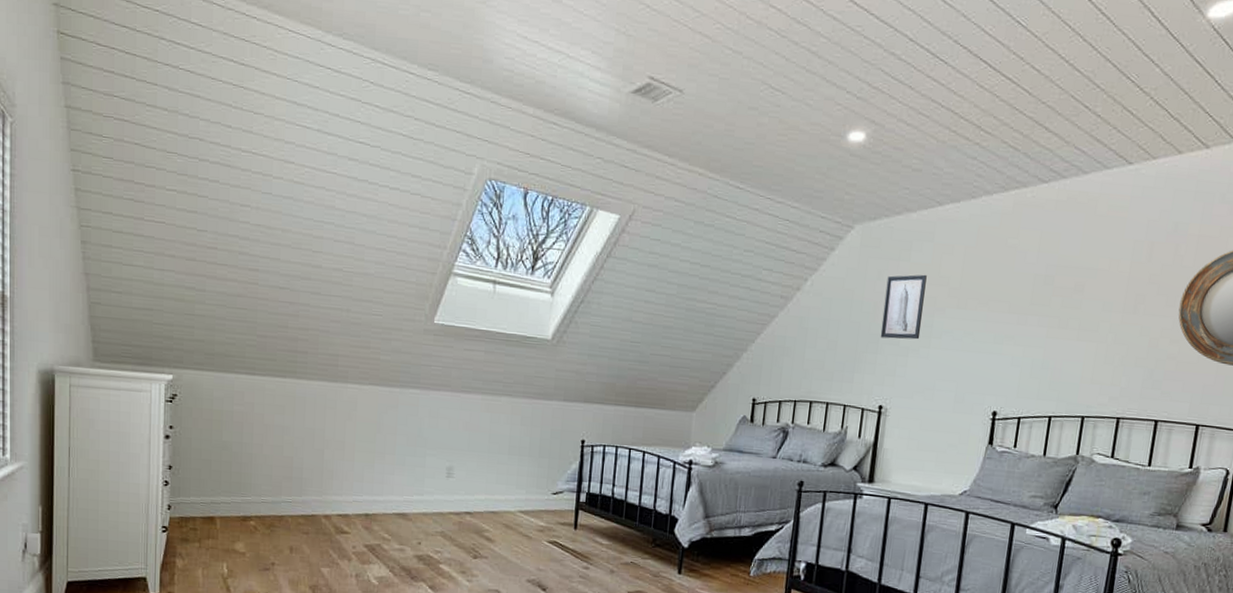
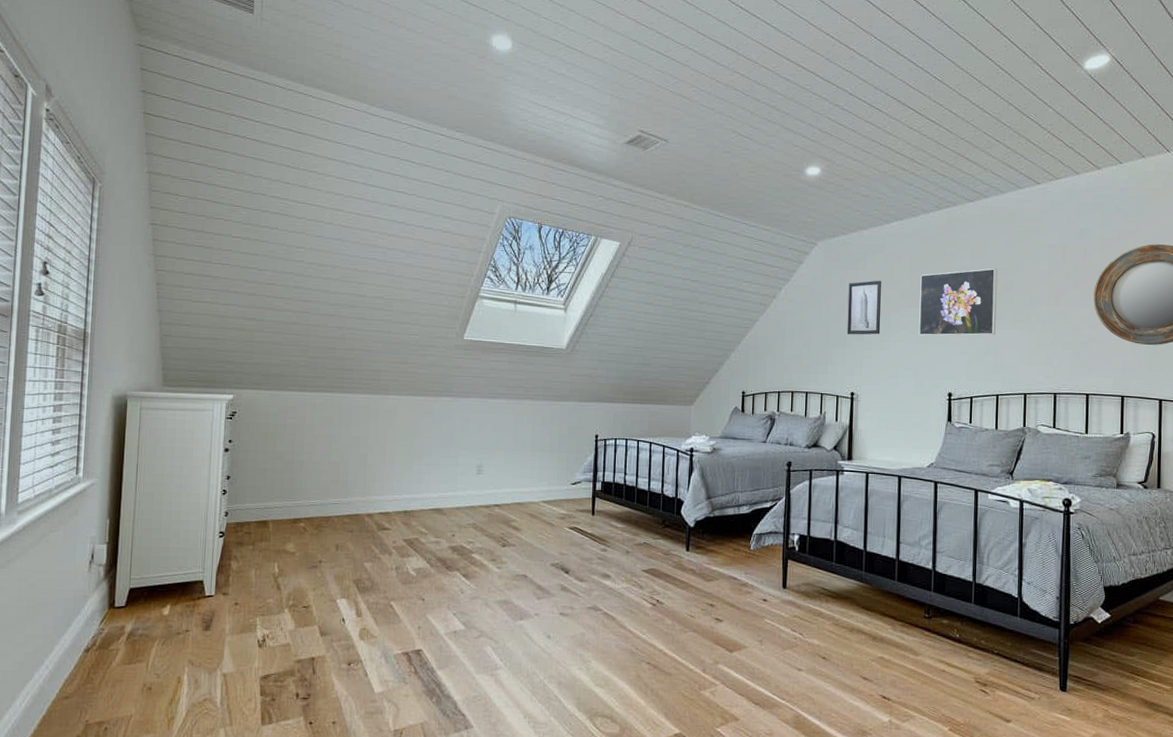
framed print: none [965,266,1068,347] -> present [918,268,998,336]

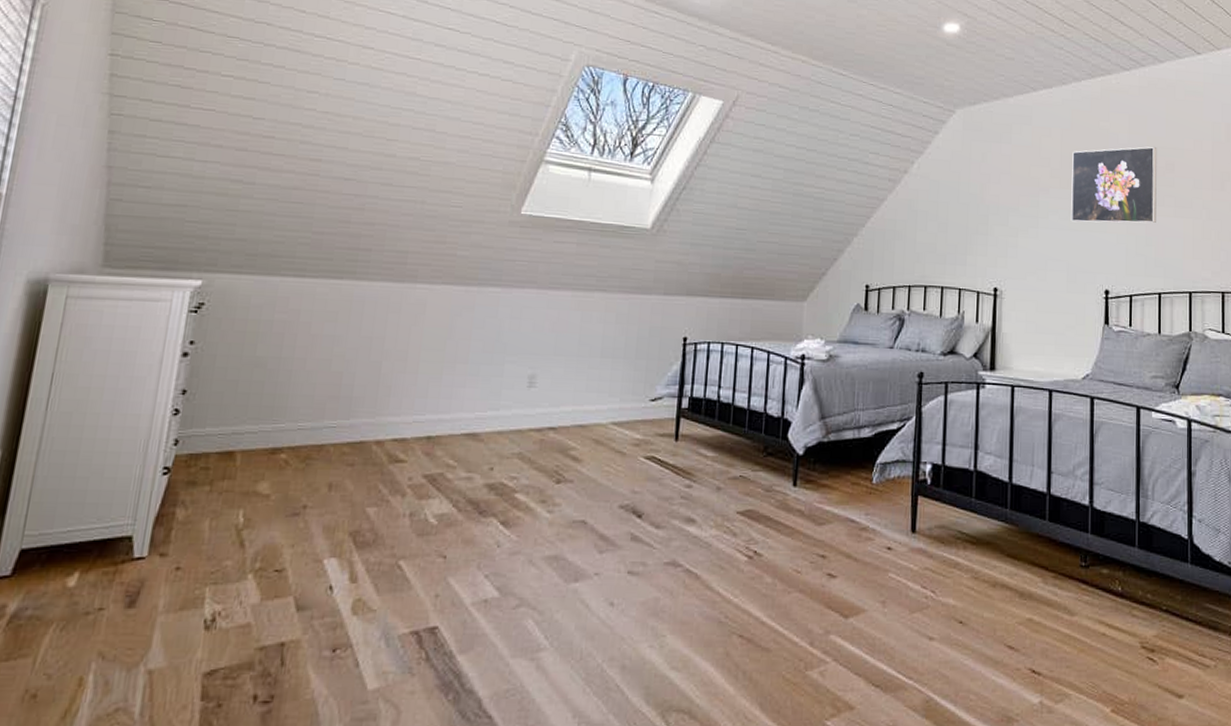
wall art: present [847,280,881,335] -> none [989,156,1028,220]

